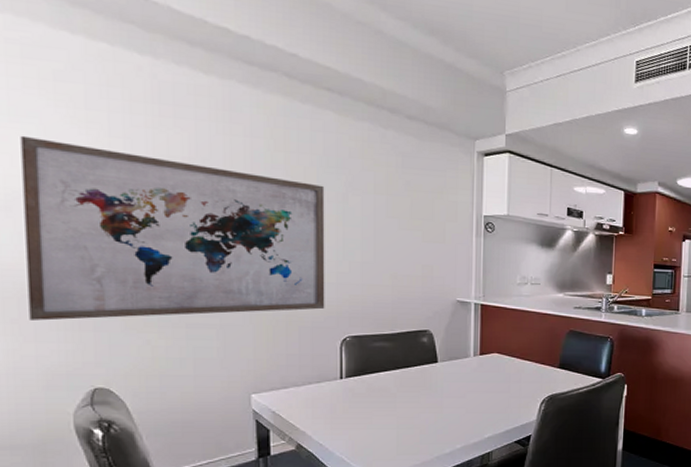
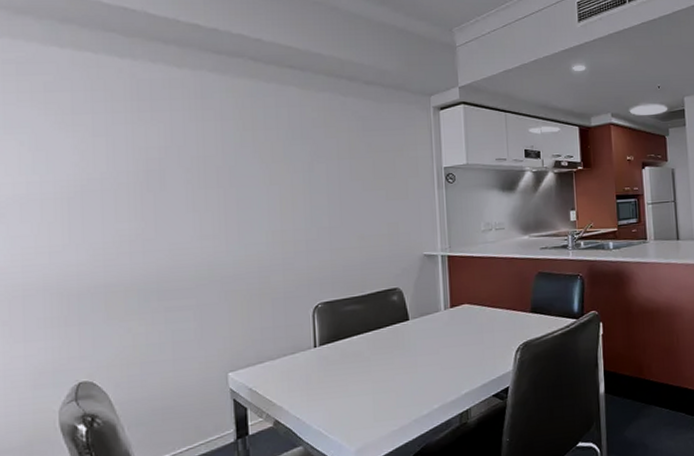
wall art: present [20,135,325,321] -> none [14,145,296,321]

